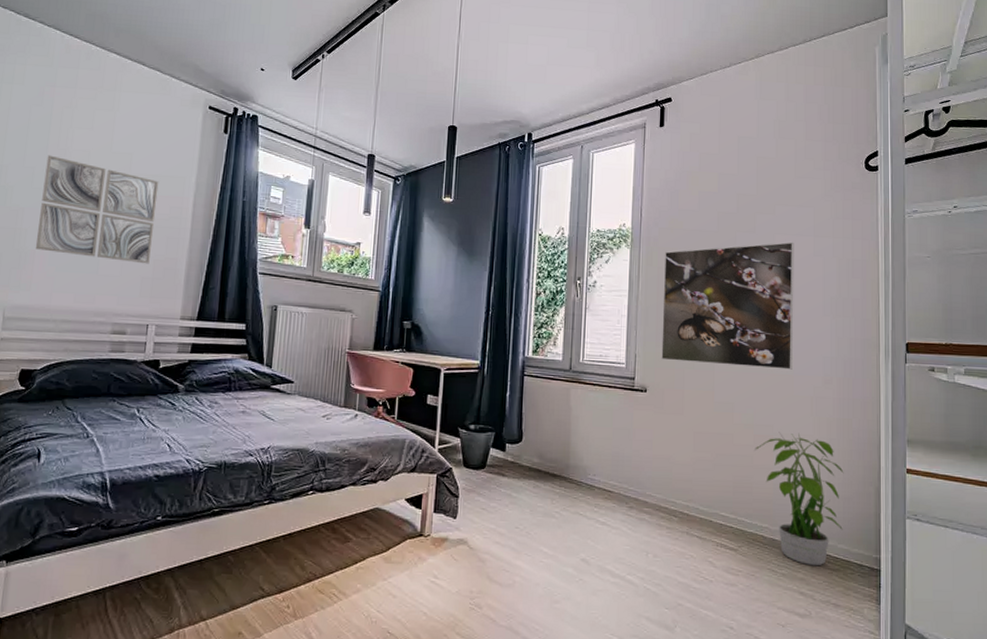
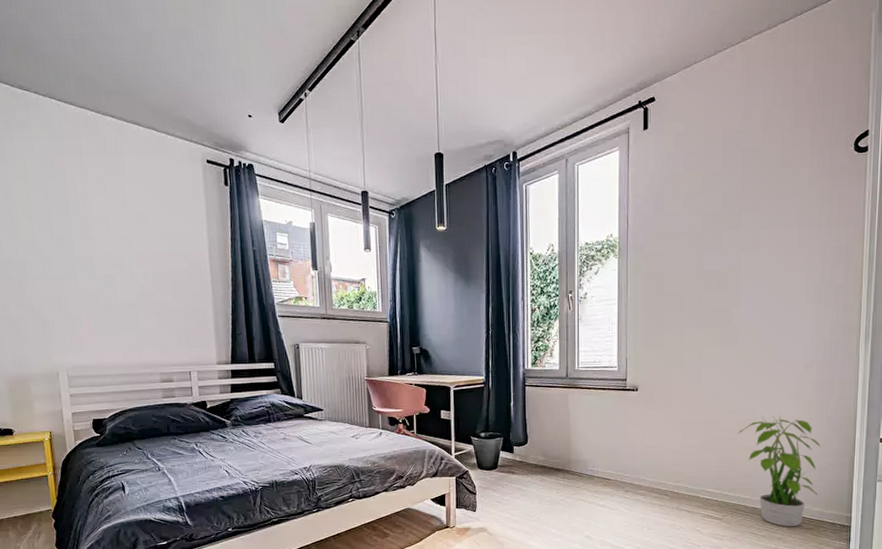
wall art: present [35,155,159,264] -> none [71,225,181,318]
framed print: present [661,242,794,370] -> none [651,235,779,361]

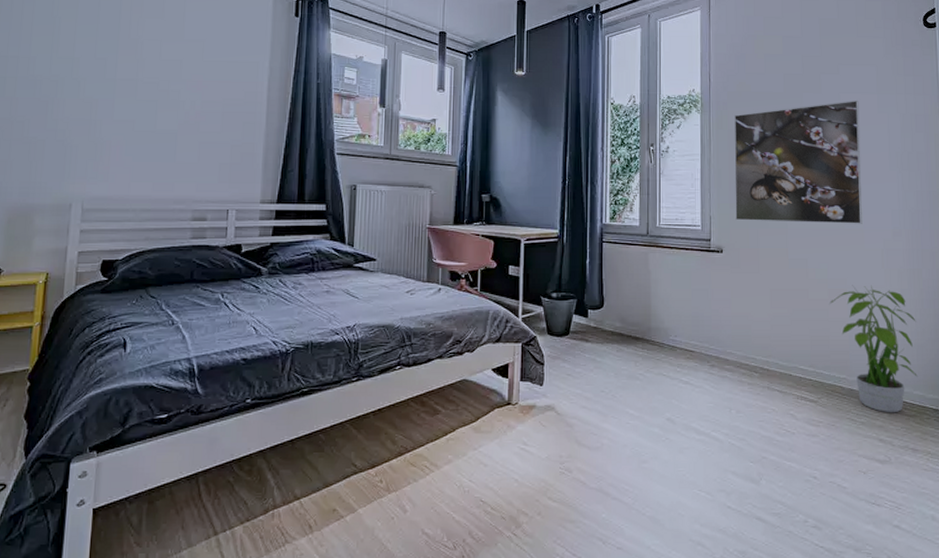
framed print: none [651,235,779,361] -> present [734,100,862,224]

